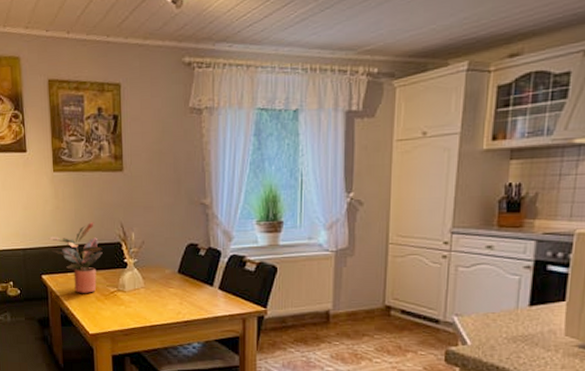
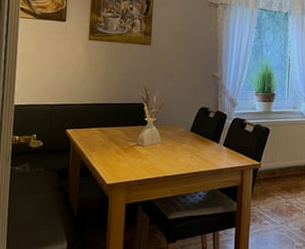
potted plant: present [49,222,103,293] -> none [77,85,126,147]

